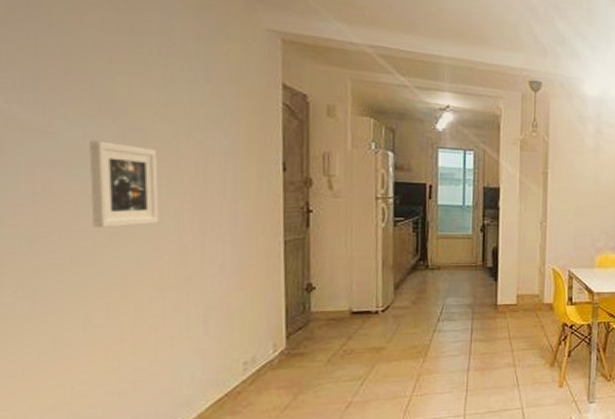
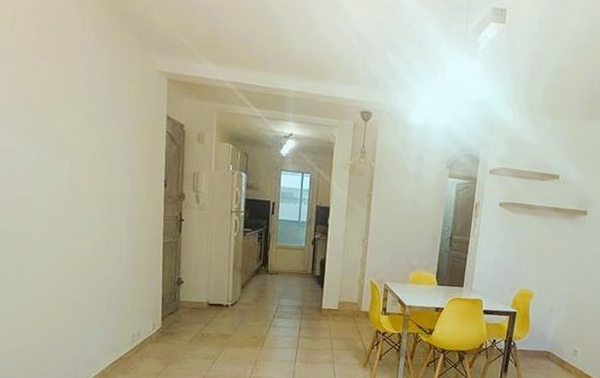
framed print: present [89,140,159,229] -> none [39,159,81,226]

